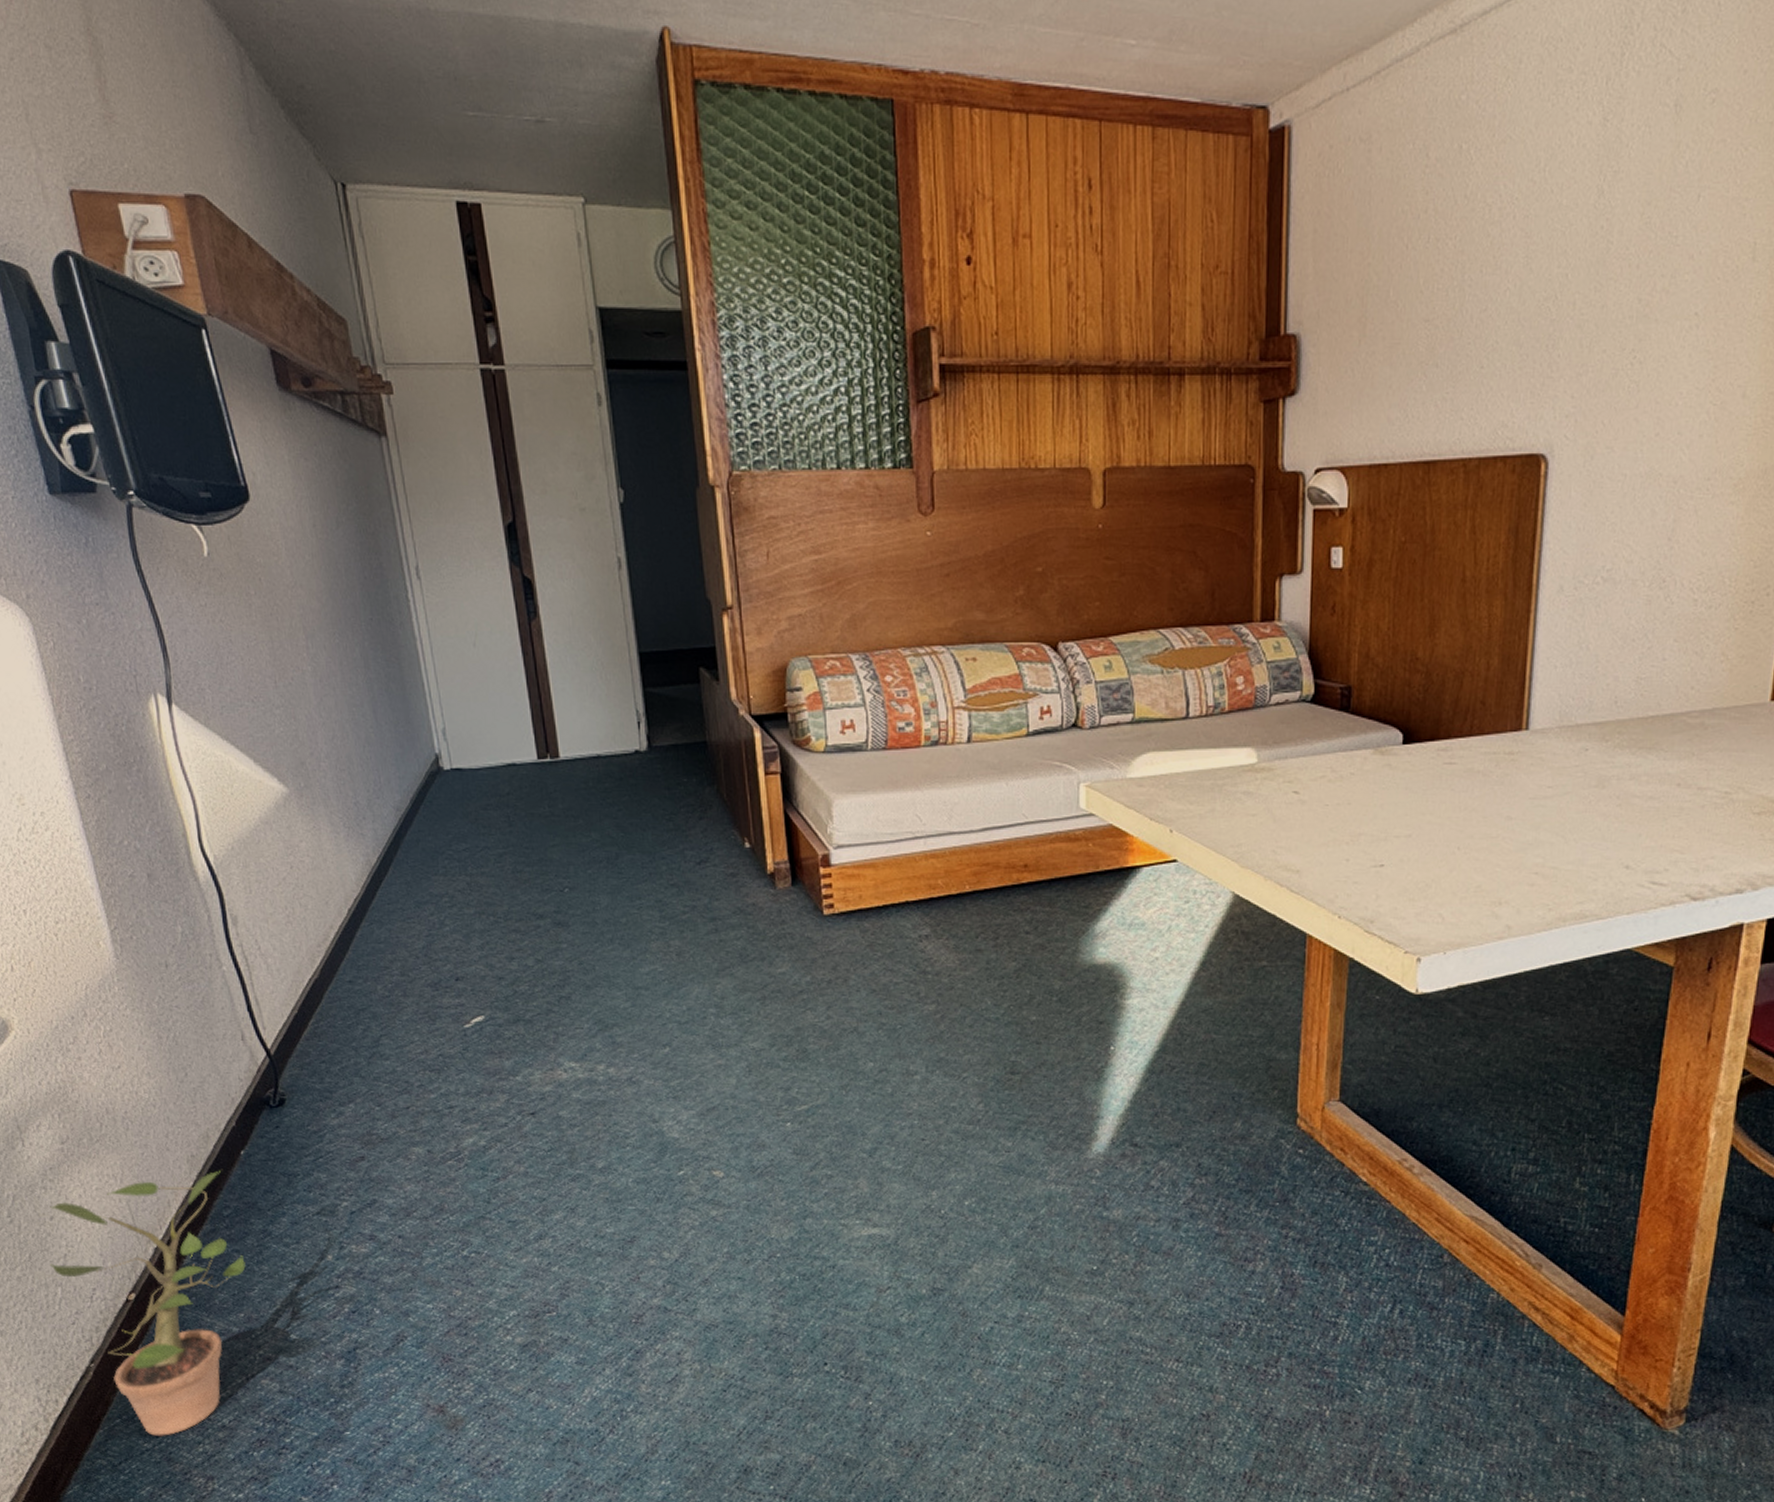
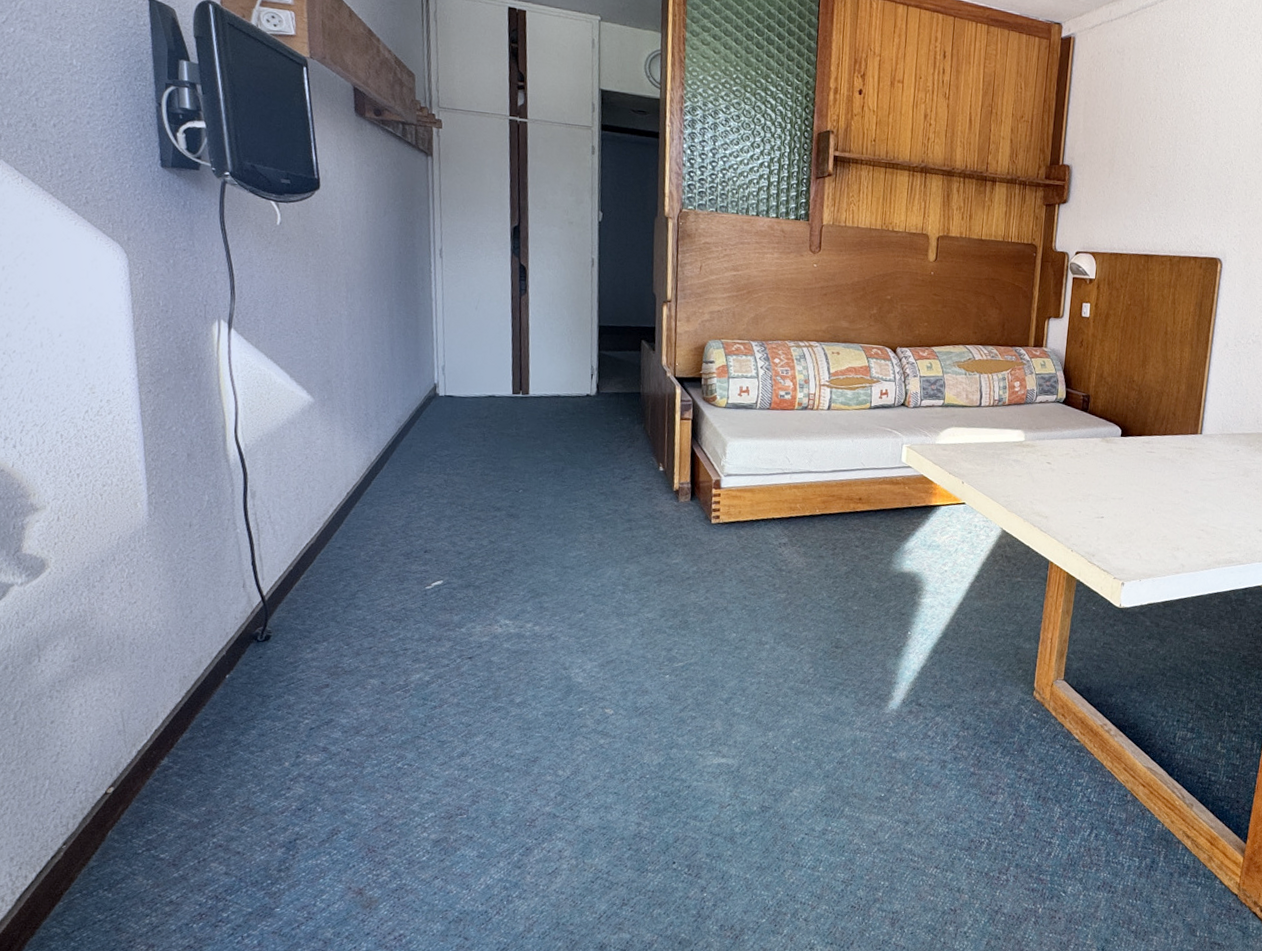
potted plant: present [50,1170,246,1436] -> none [43,689,214,909]

